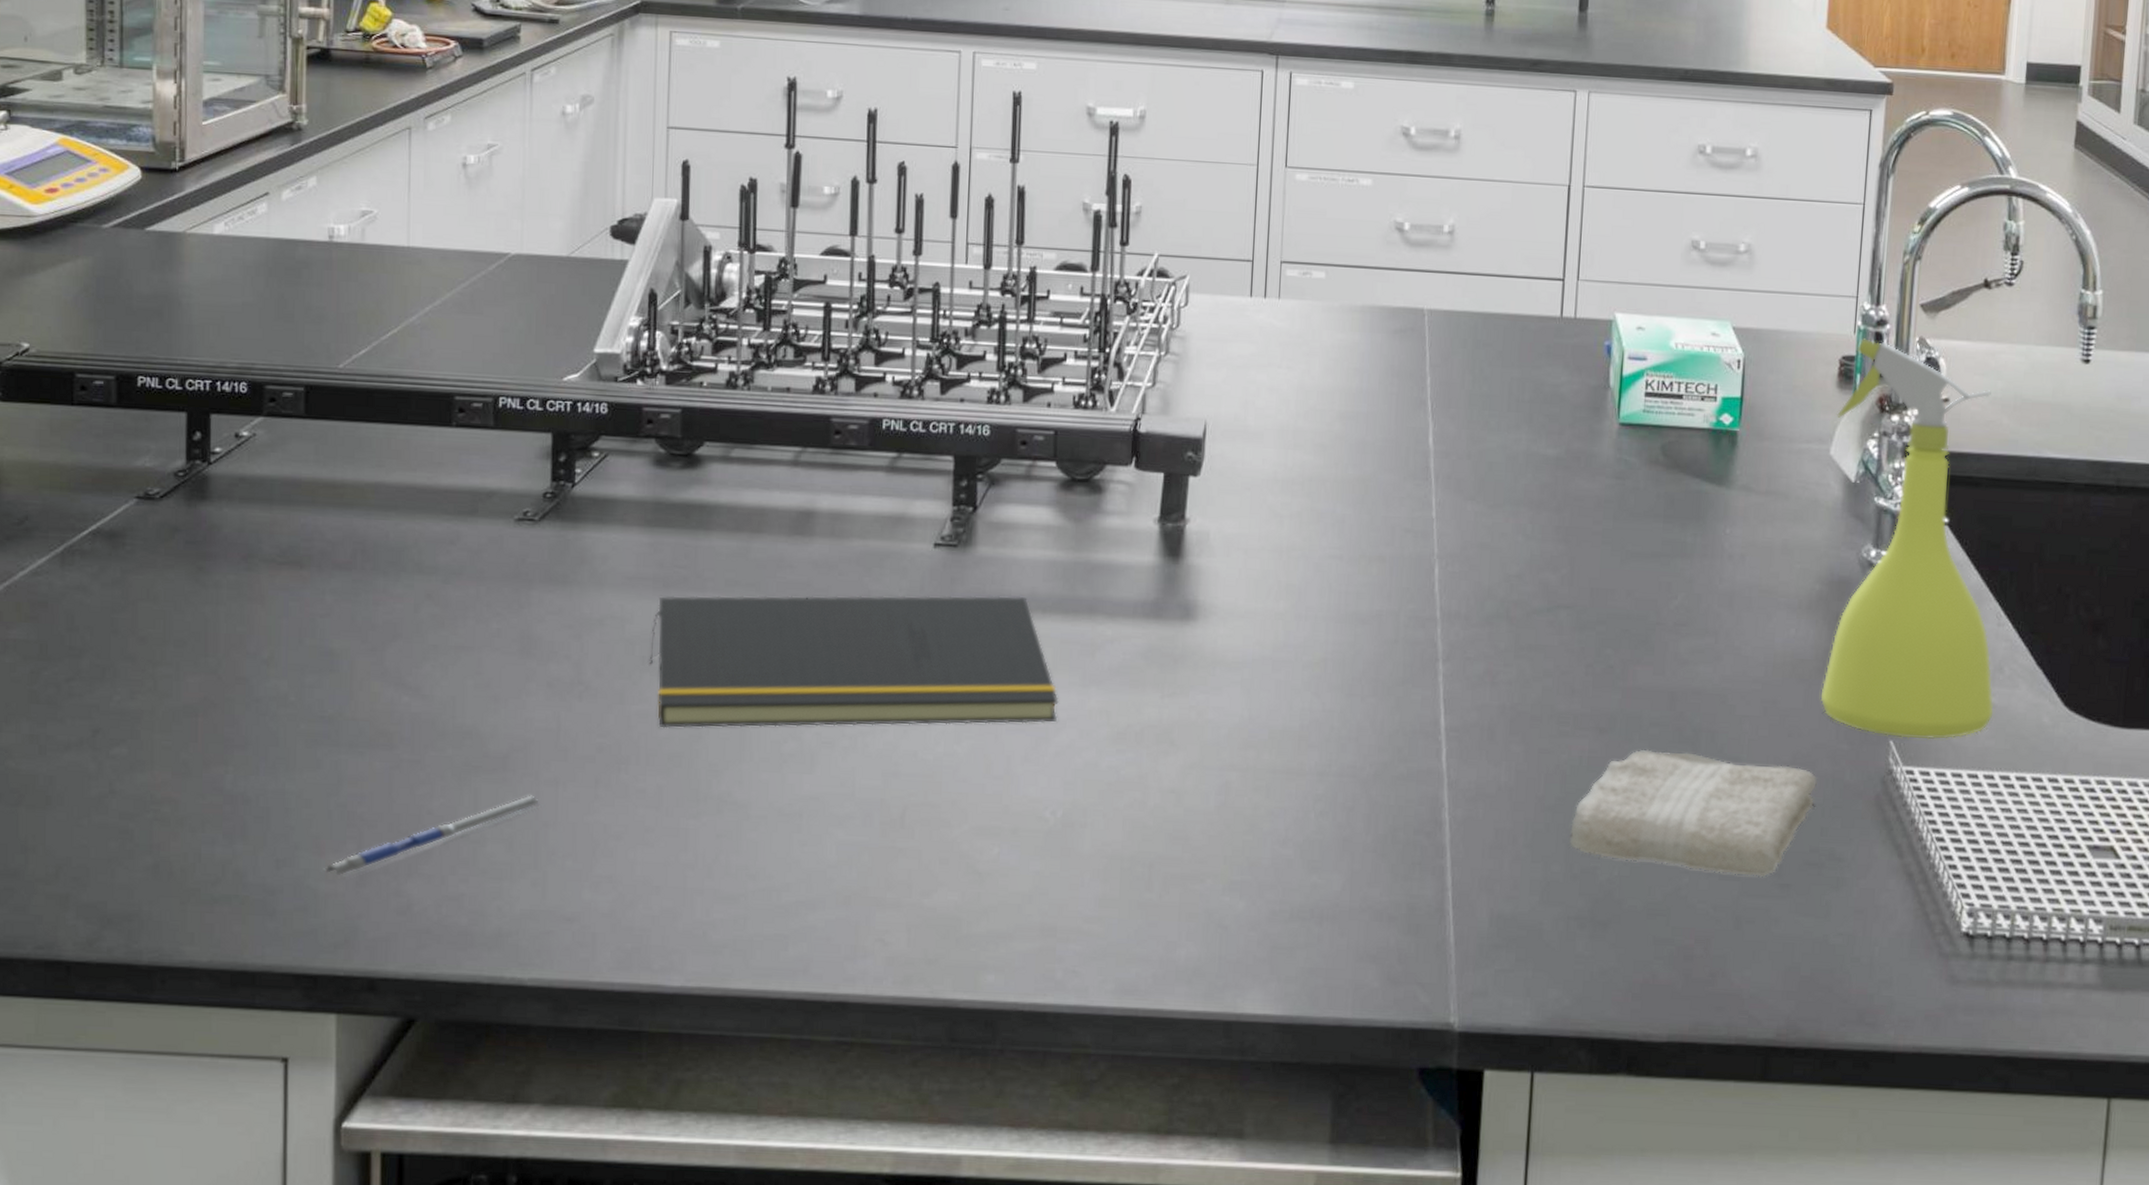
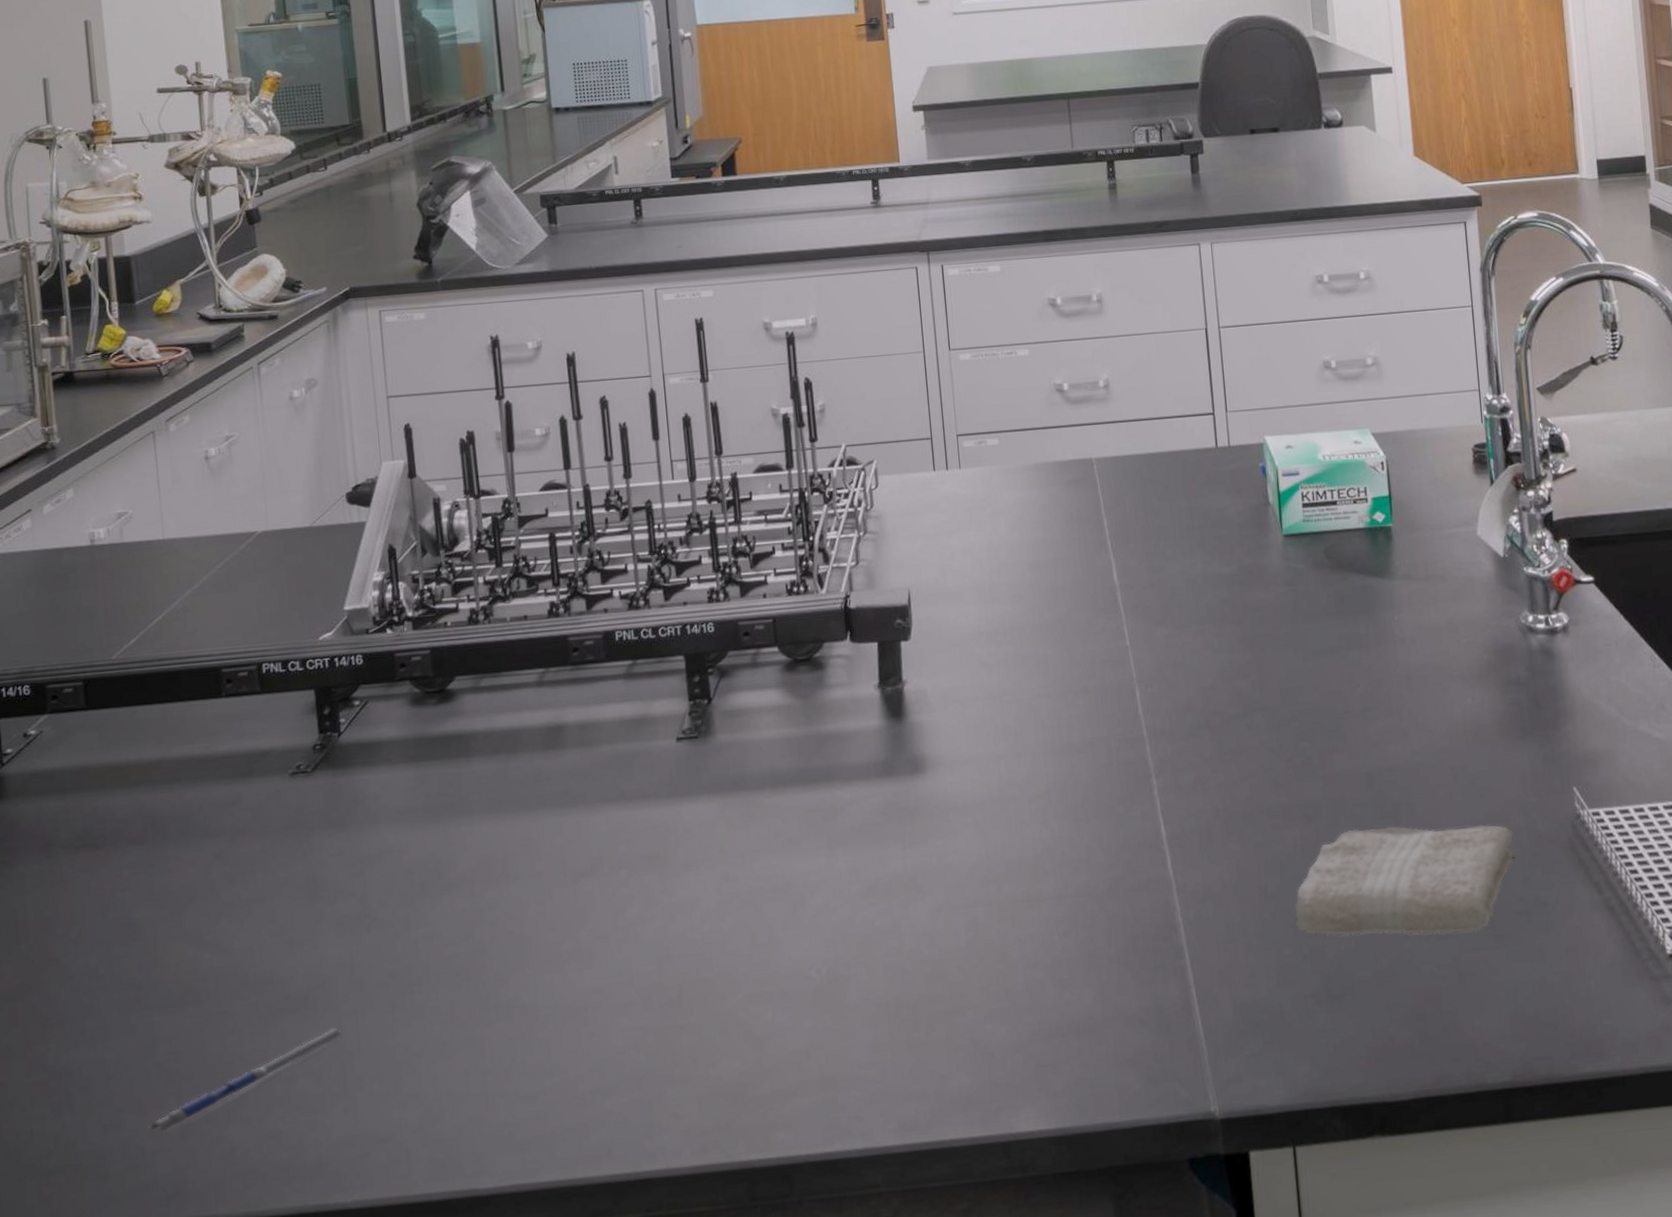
notepad: present [649,596,1059,728] -> none [427,775,811,947]
spray bottle: present [1820,338,1994,740] -> none [1478,426,1663,784]

